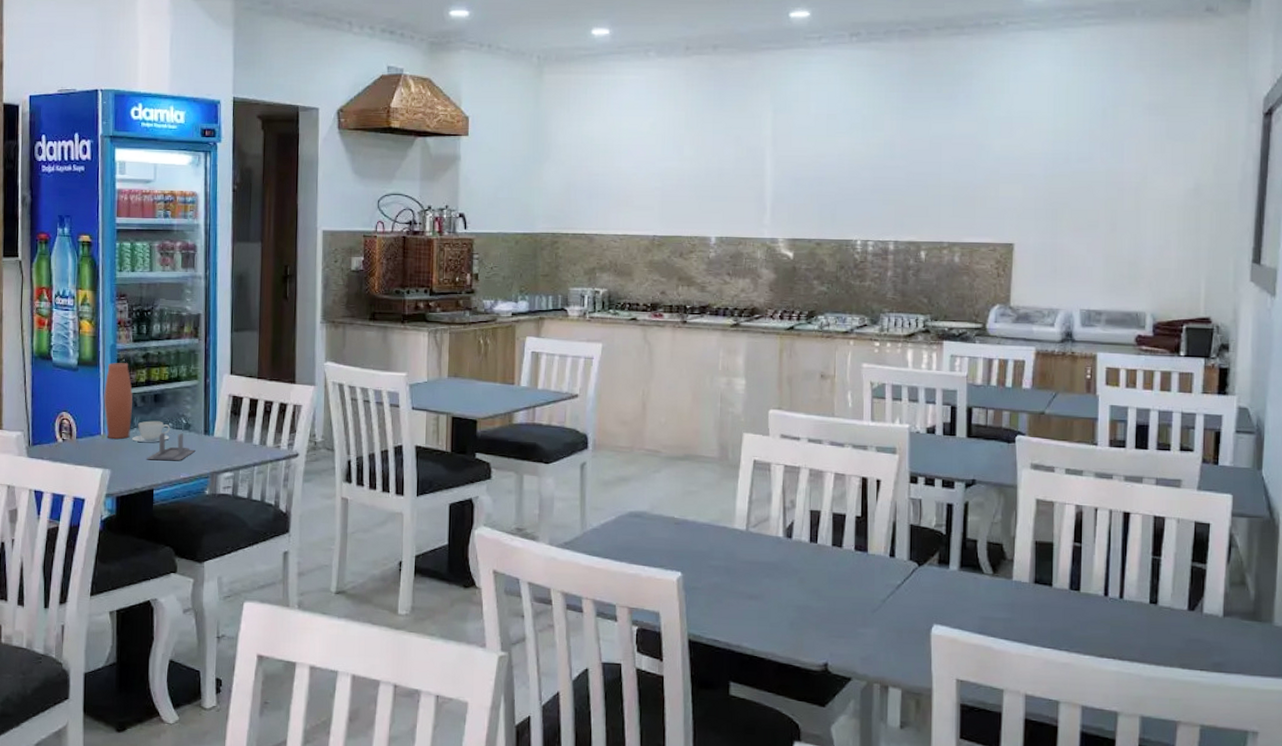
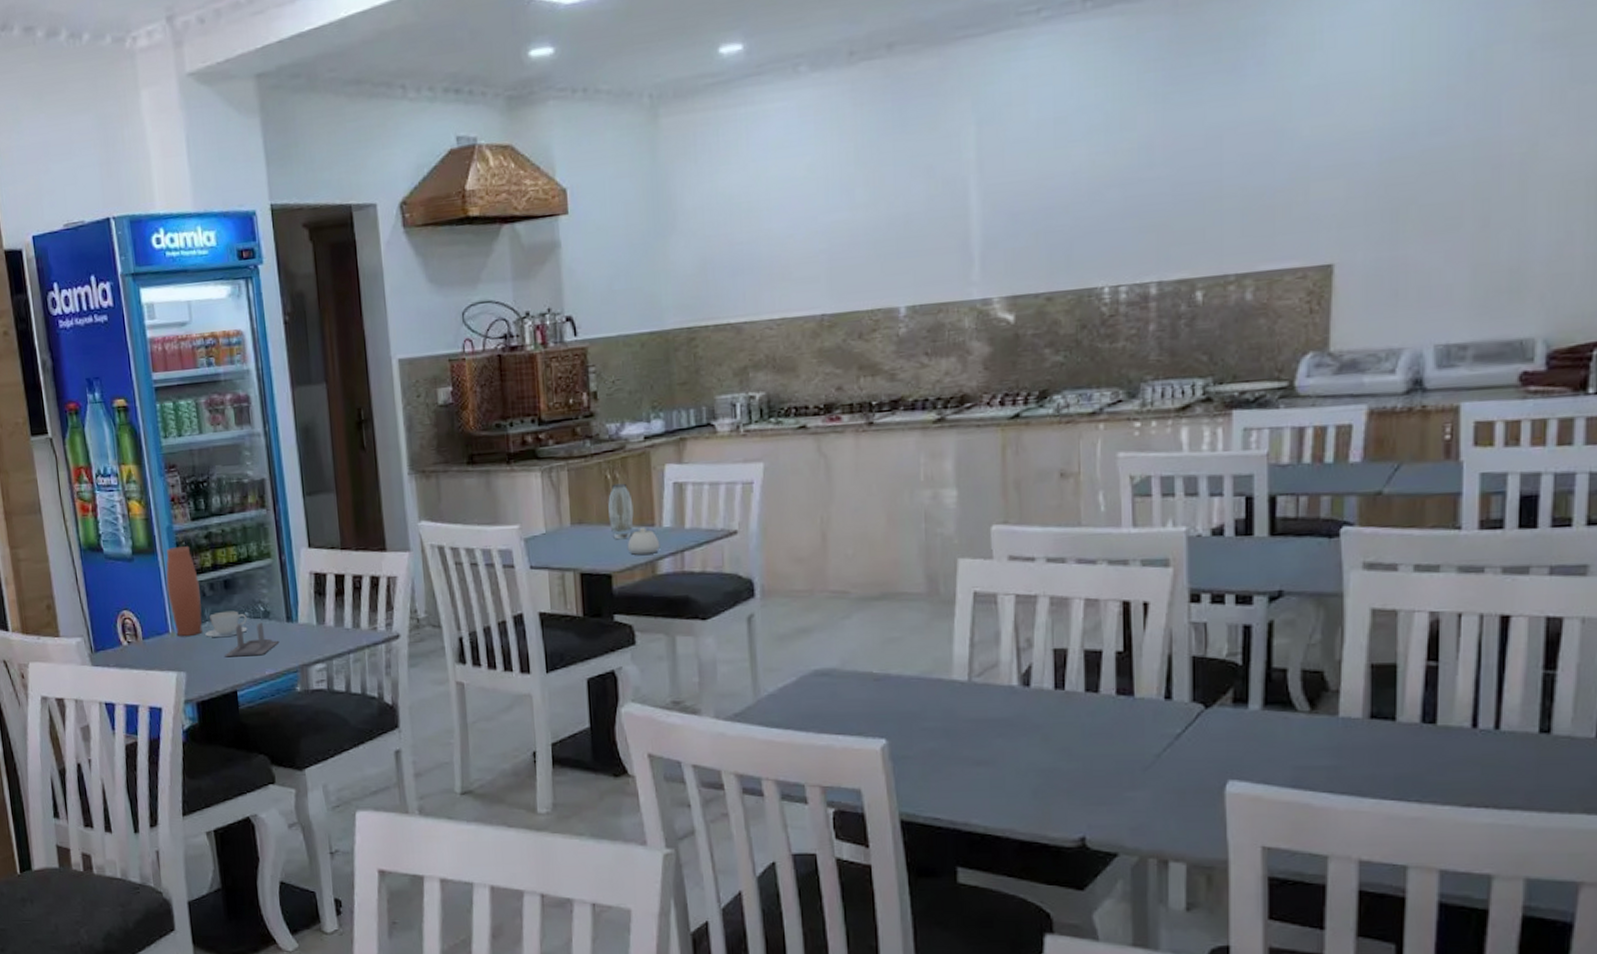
vase: none [479,348,499,393] -> present [608,483,634,540]
sugar bowl: none [491,384,518,407] -> present [627,527,661,555]

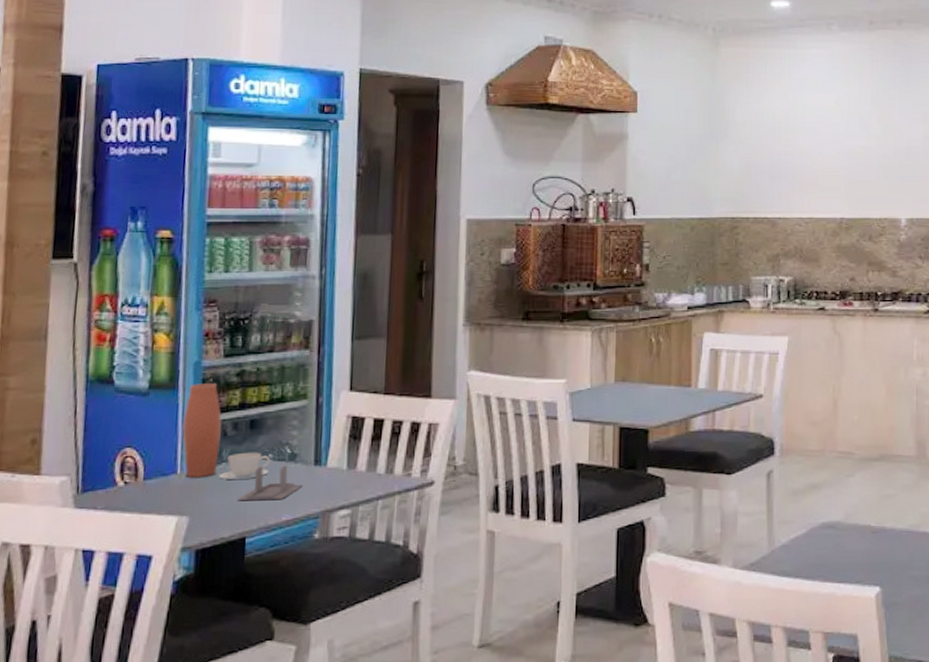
vase: present [608,483,634,540] -> none [650,347,673,398]
sugar bowl: present [627,527,661,555] -> none [664,387,695,412]

